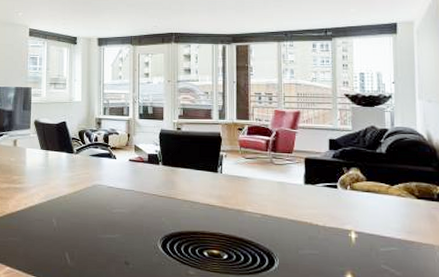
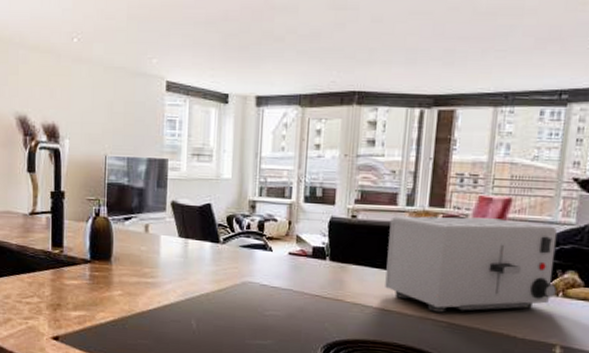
toaster: none [208,127,345,206] -> present [385,216,558,313]

